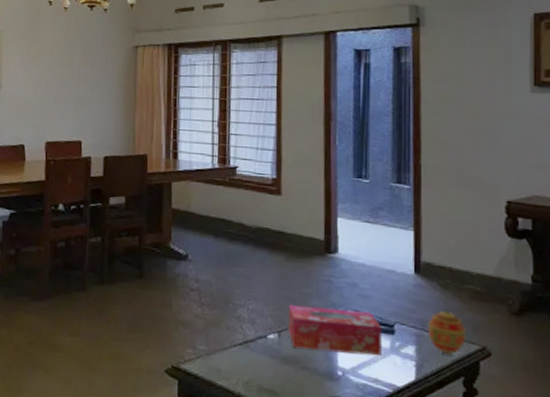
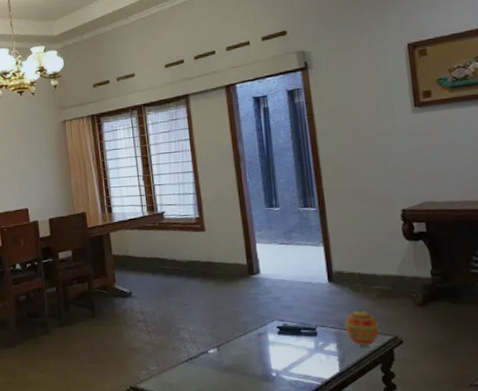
tissue box: present [288,304,382,356] -> none [223,320,308,358]

